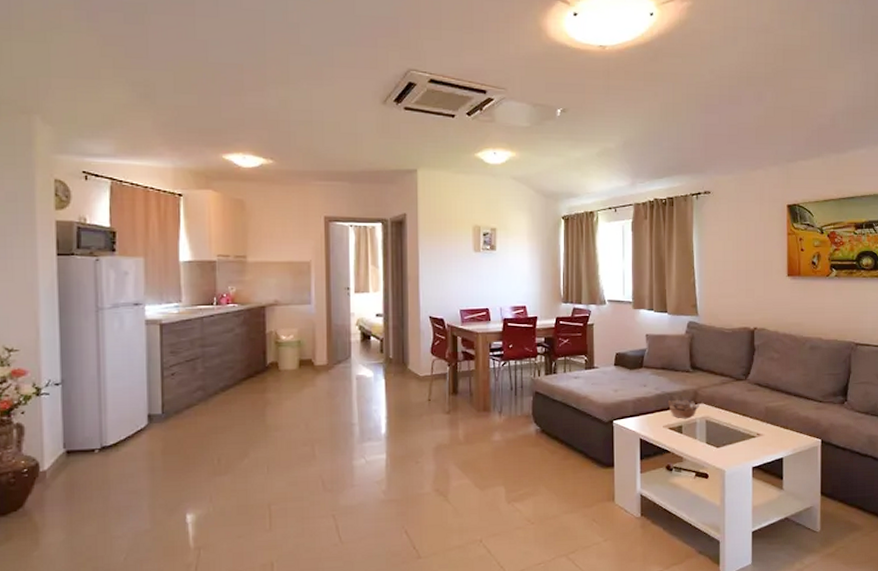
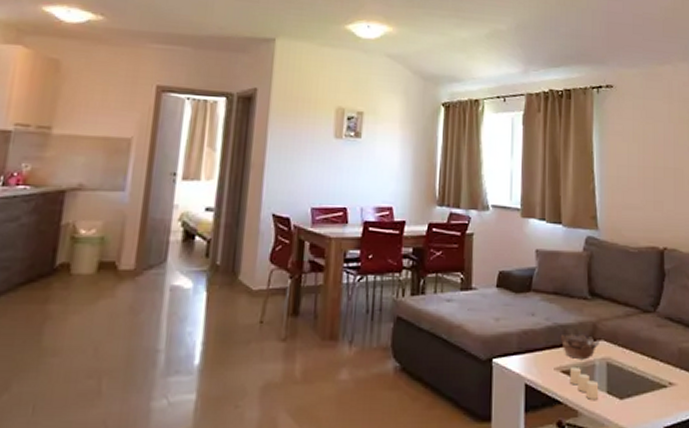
candle: none [675,424,700,449] -> present [569,366,599,400]

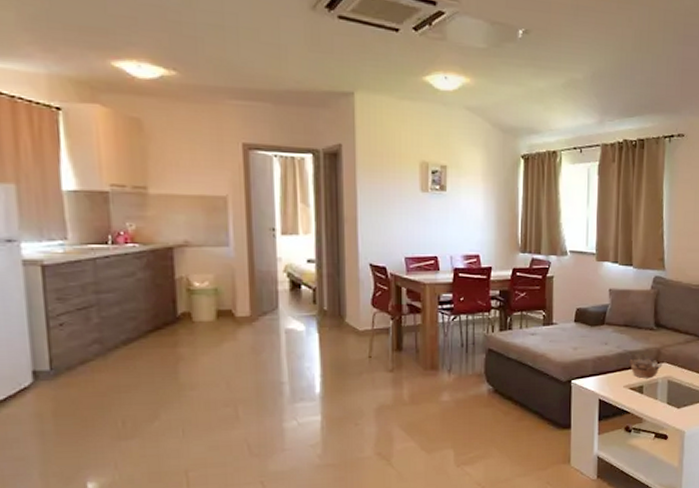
candle: present [569,366,599,400] -> none [636,384,661,409]

